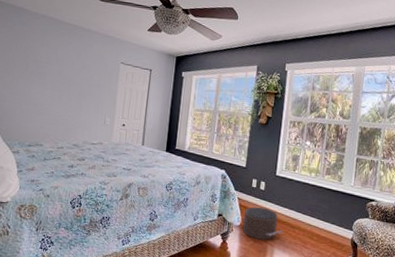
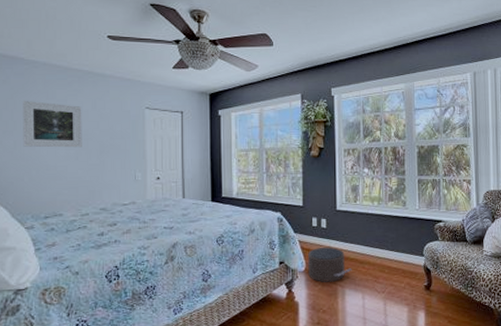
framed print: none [19,45,69,91] -> present [23,100,82,148]

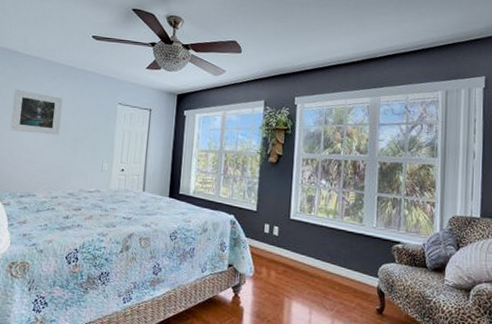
pouf: present [307,247,352,282] -> none [256,255,301,292]

